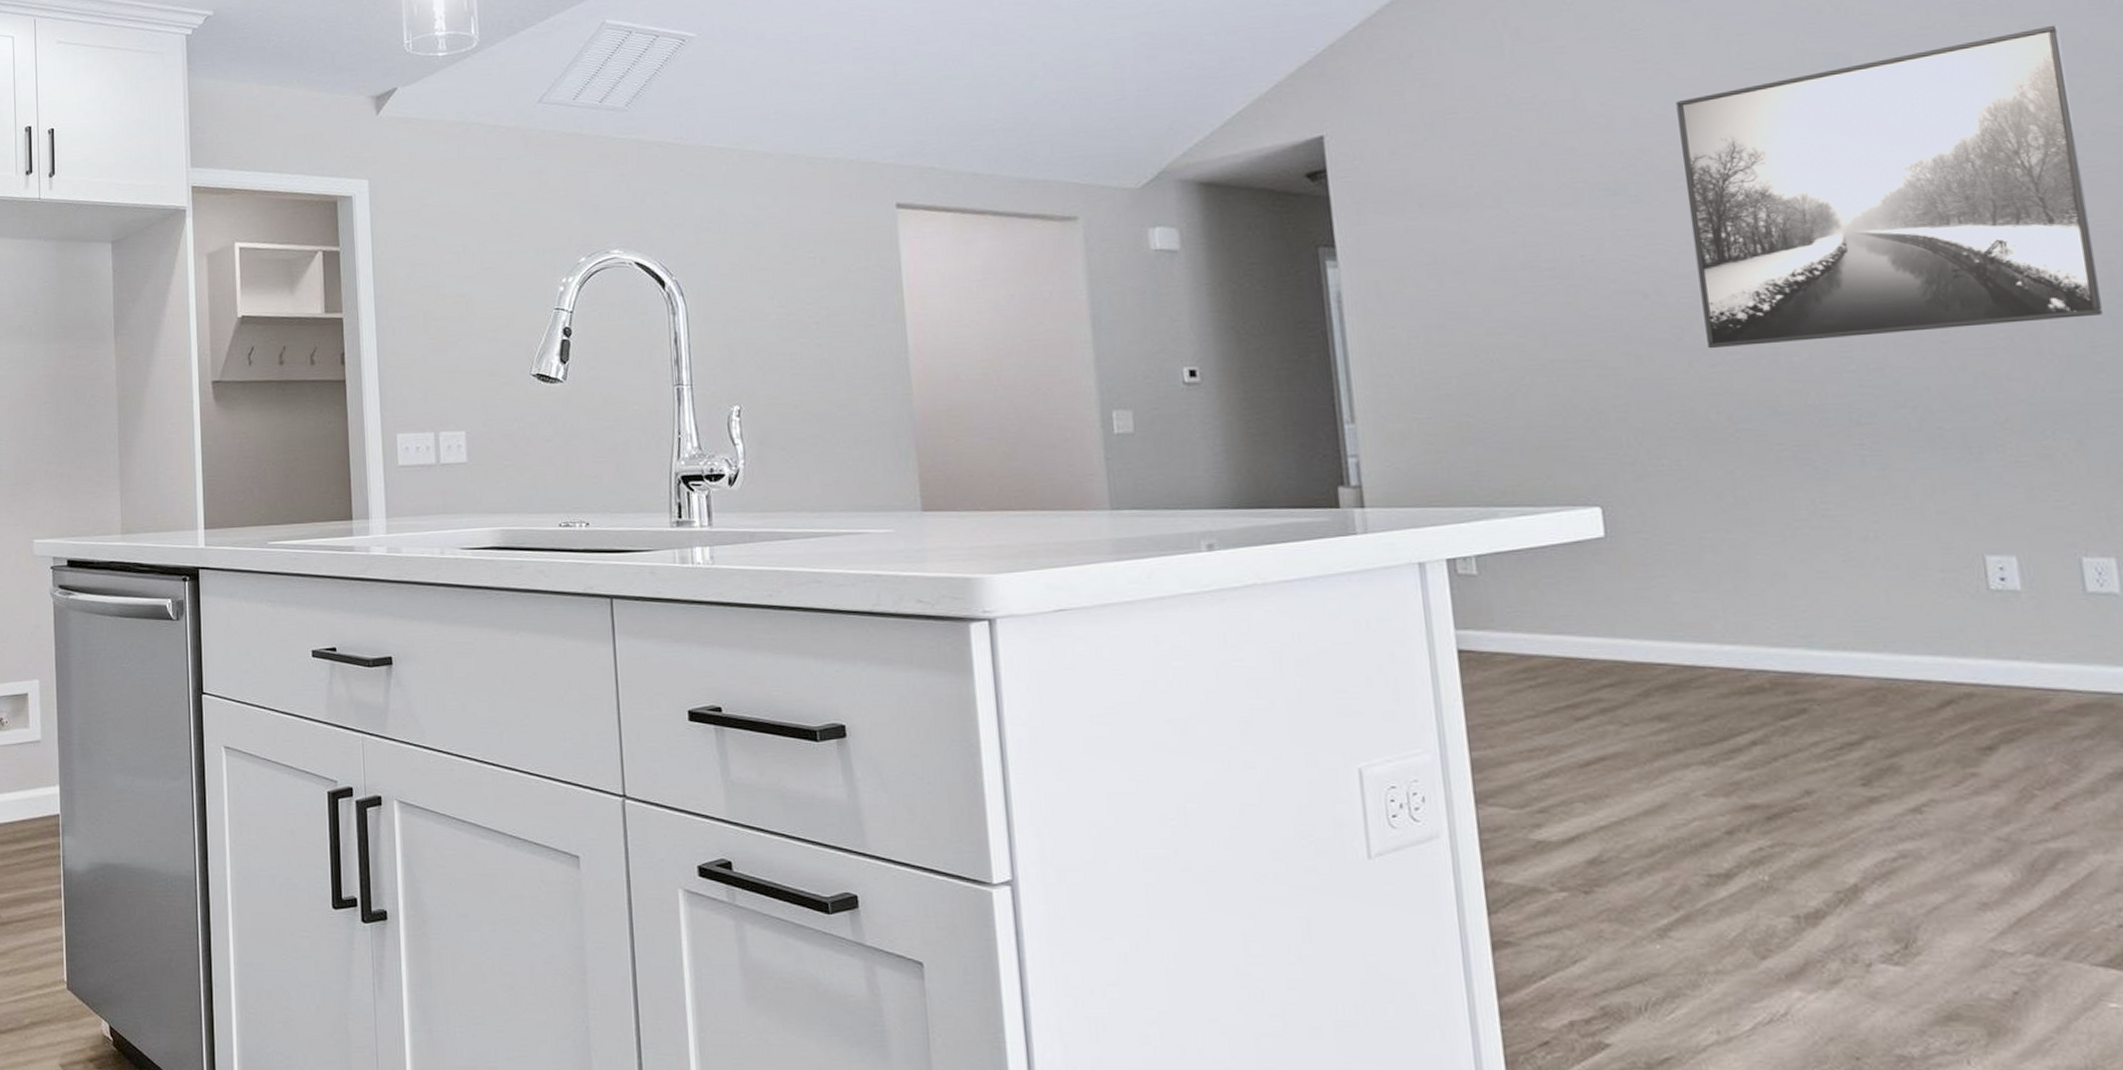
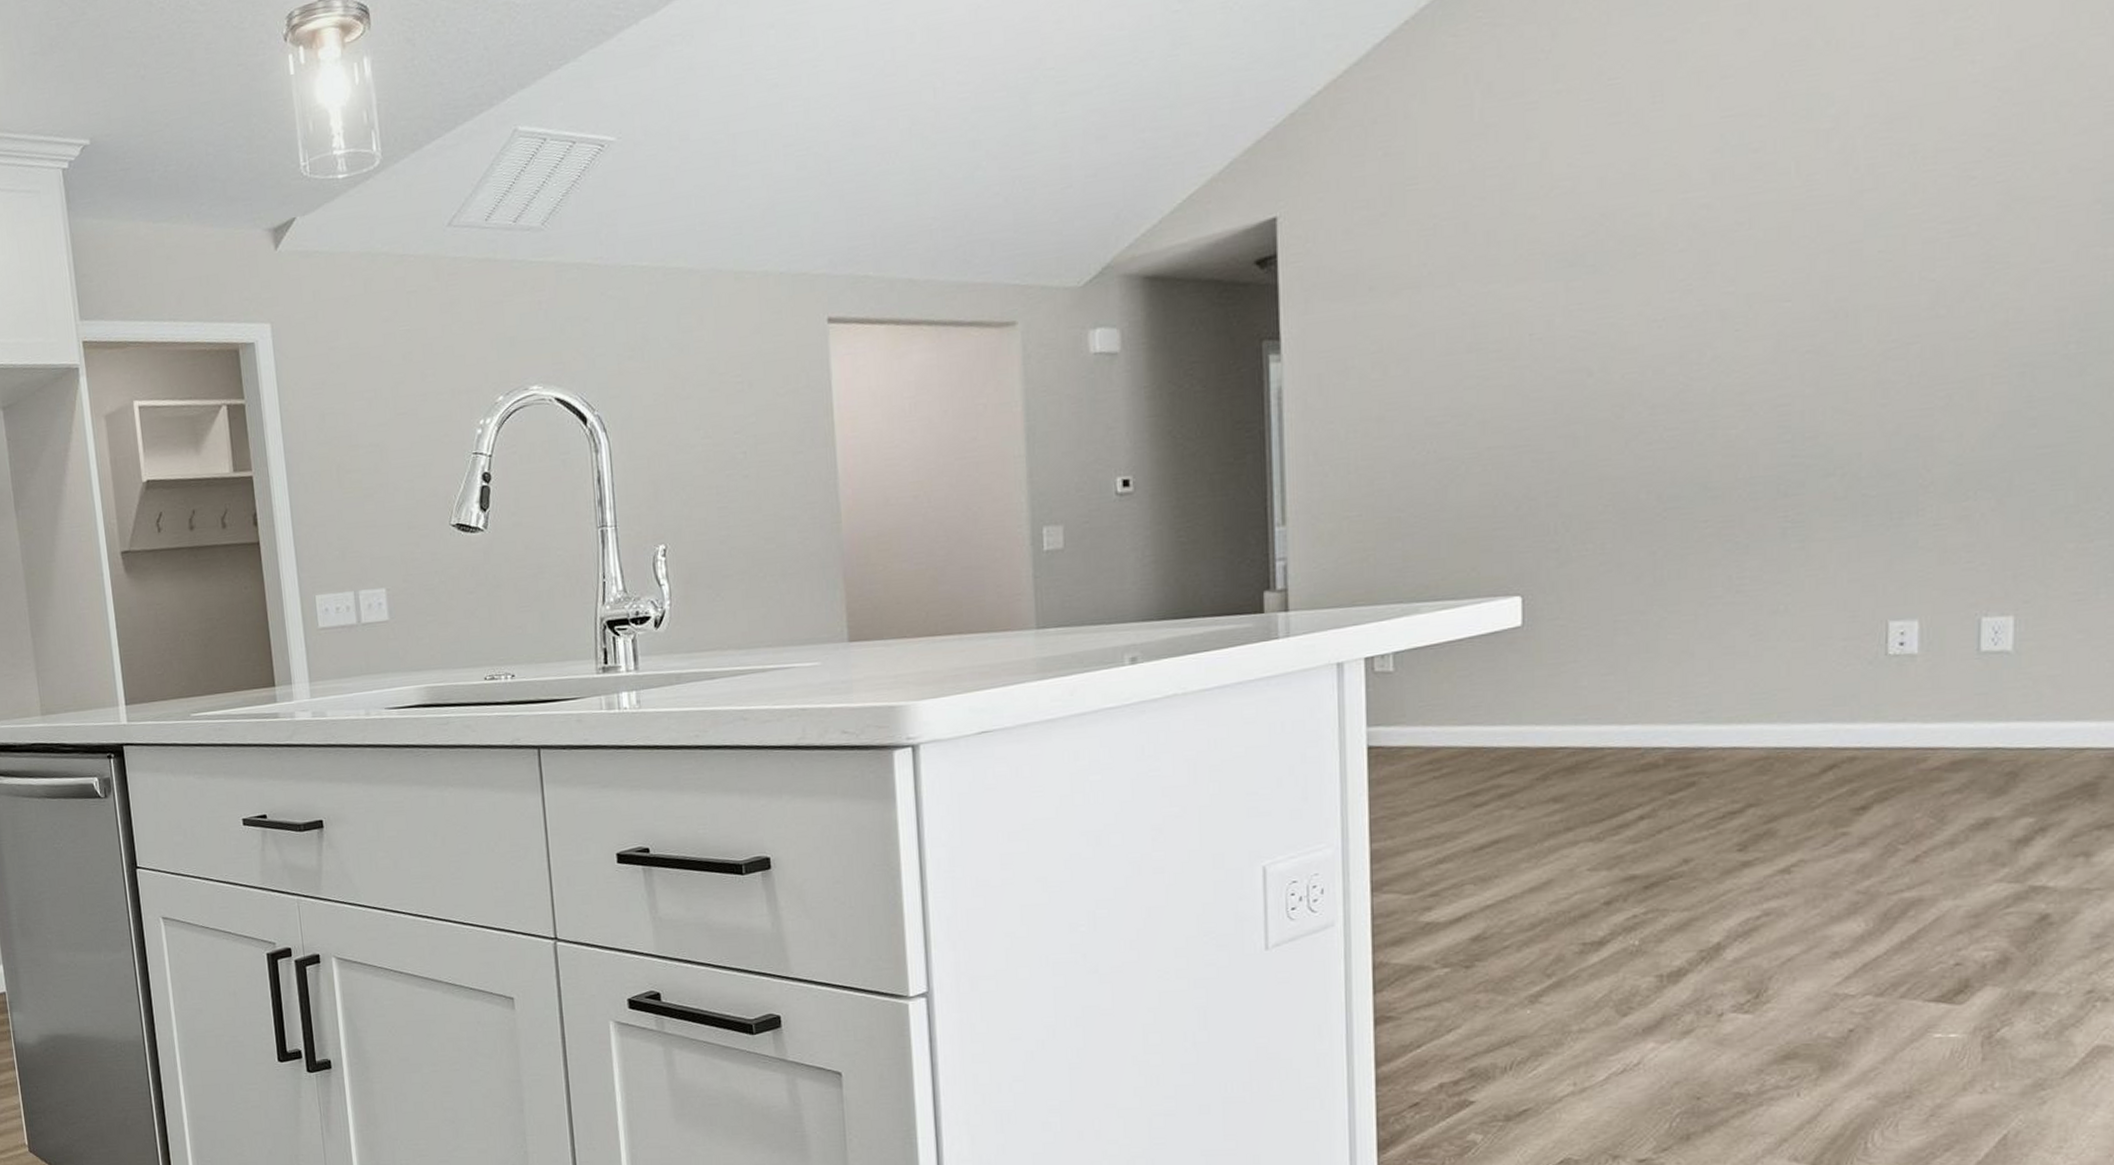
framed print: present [1676,24,2103,349] -> none [1645,48,2055,426]

